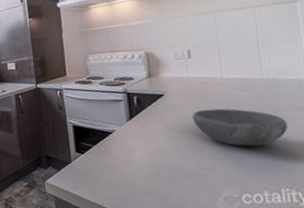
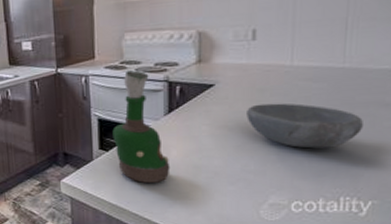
grog bottle: none [85,84,137,181] -> present [112,70,171,183]

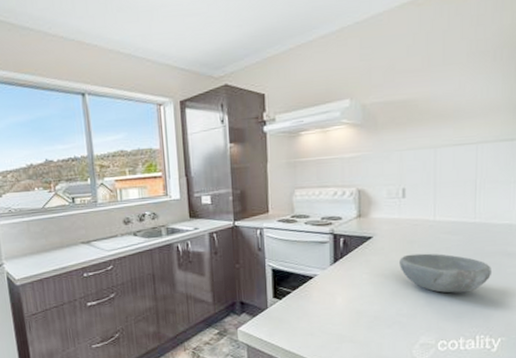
grog bottle: present [112,70,171,183] -> none [285,224,336,328]

